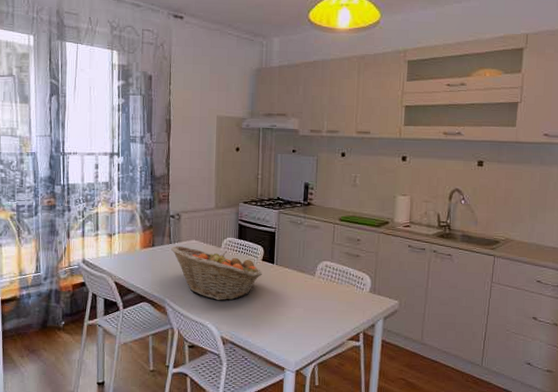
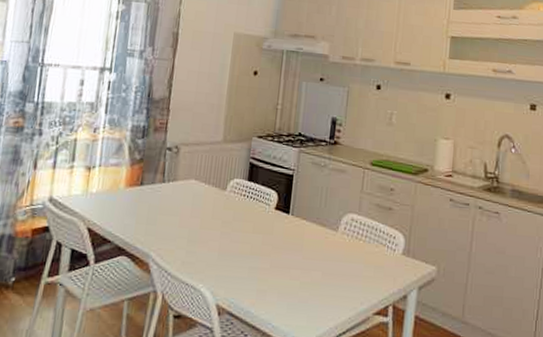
fruit basket: present [171,245,262,300] -> none [164,185,274,258]

